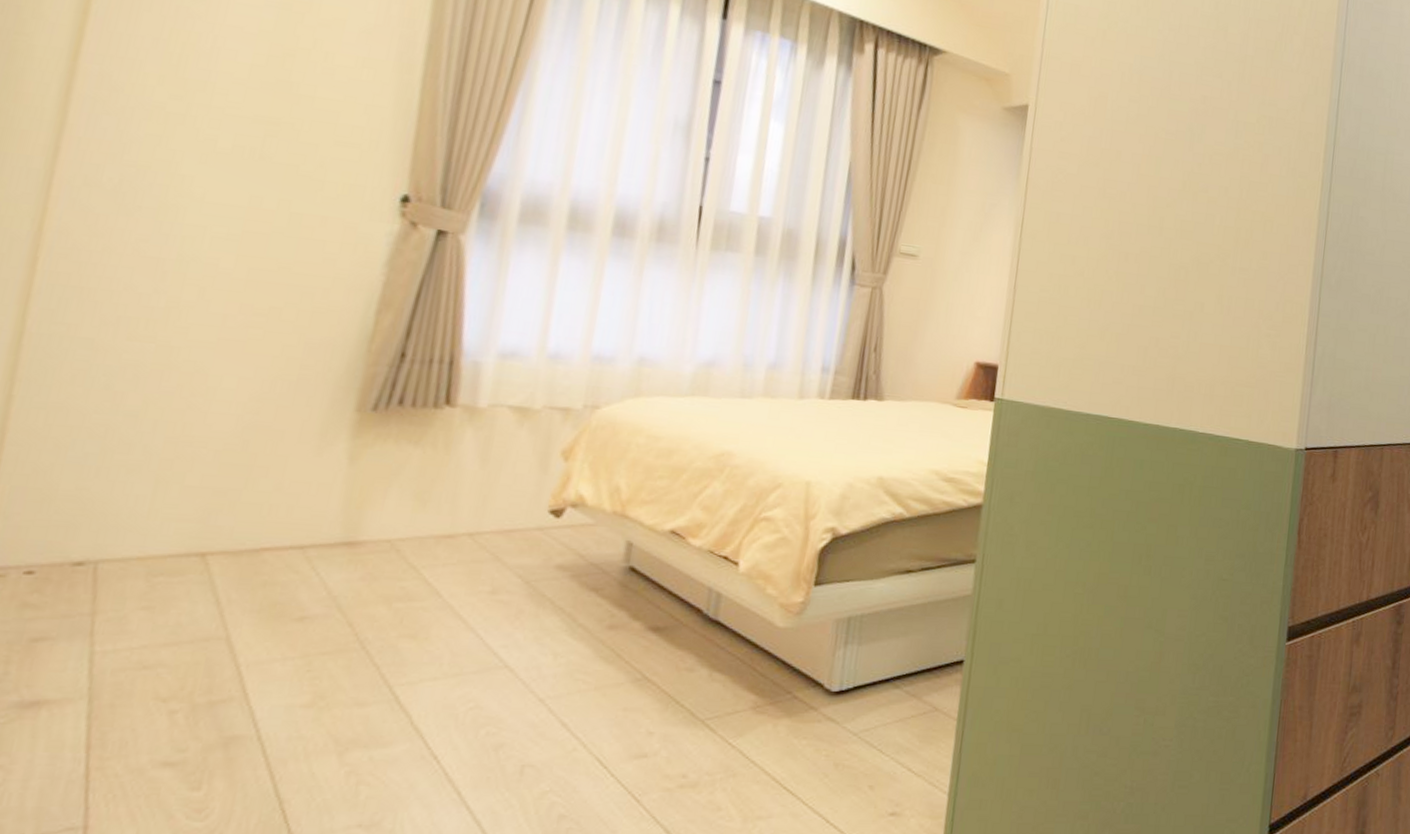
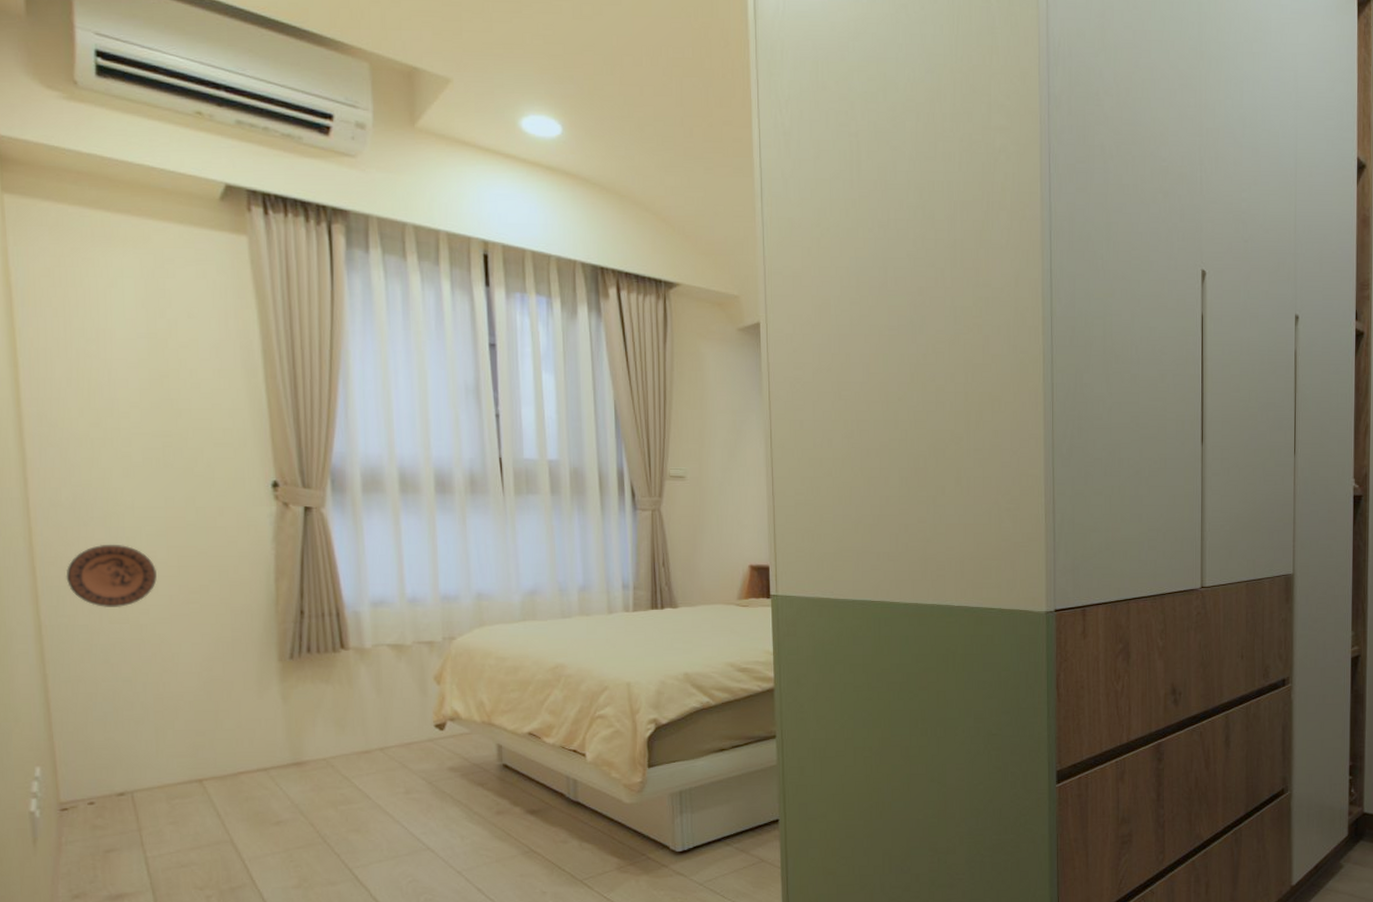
decorative plate: none [79,241,214,322] -> present [66,544,157,607]

